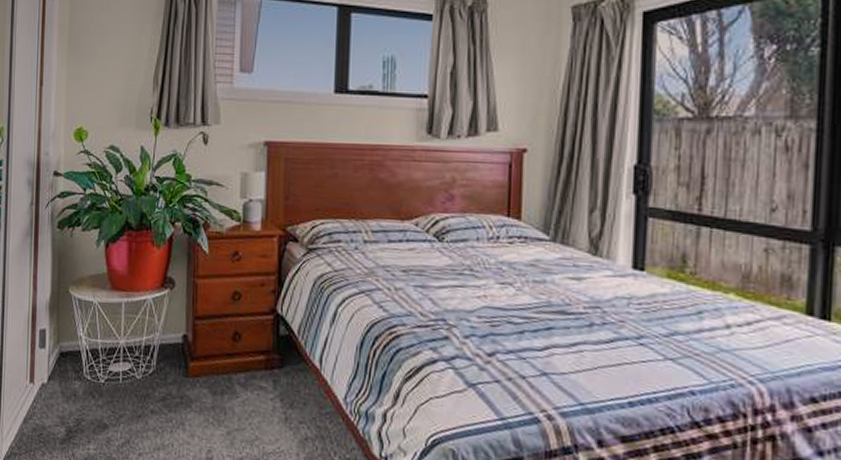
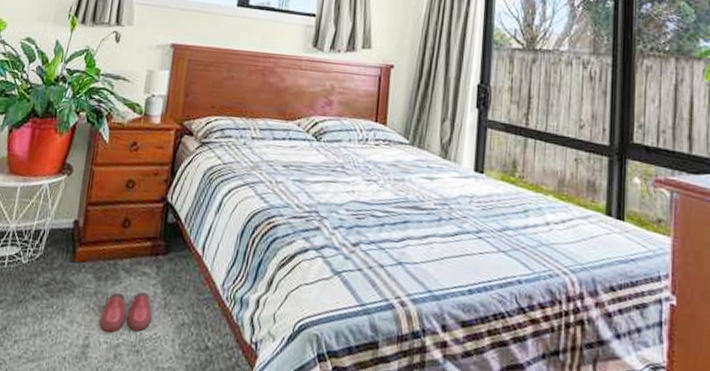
slippers: none [221,406,274,446] -> present [100,292,153,333]

